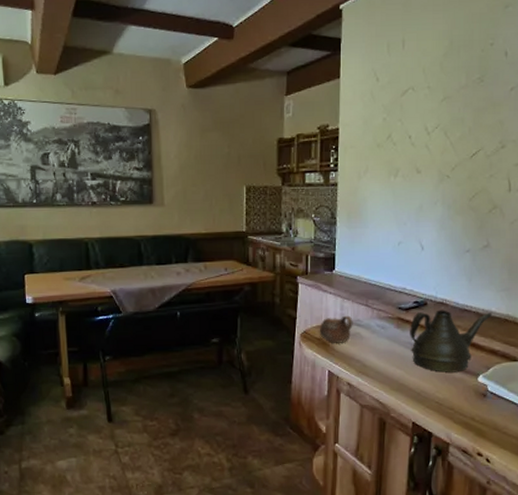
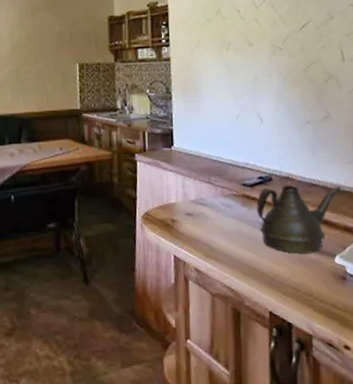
cup: present [319,315,353,343] -> none [161,194,197,225]

